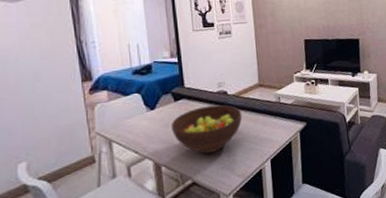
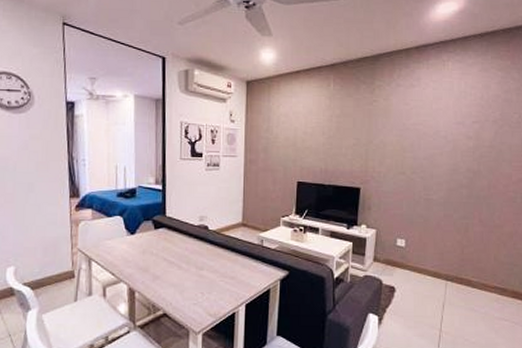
fruit bowl: present [170,104,242,154] -> none [148,238,221,287]

